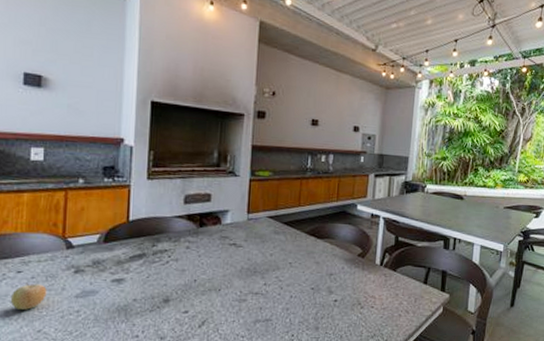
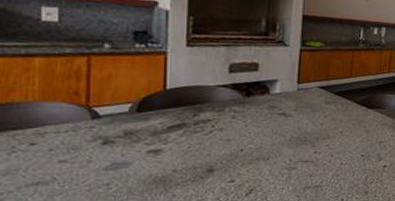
fruit: present [10,282,47,310] -> none [22,155,69,184]

